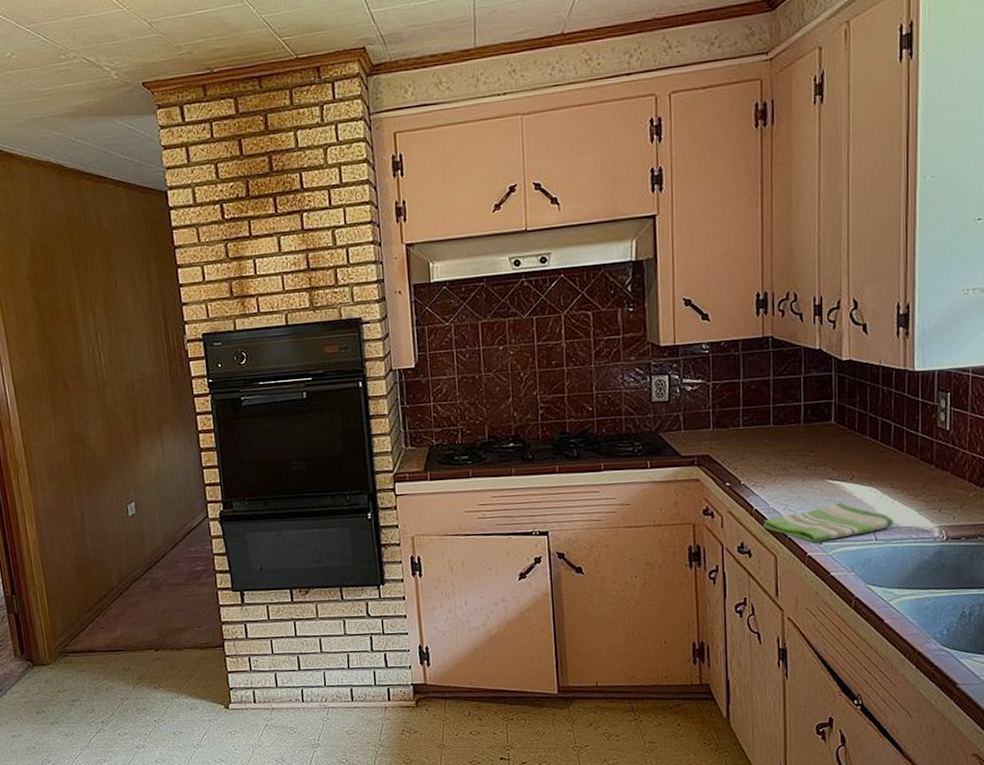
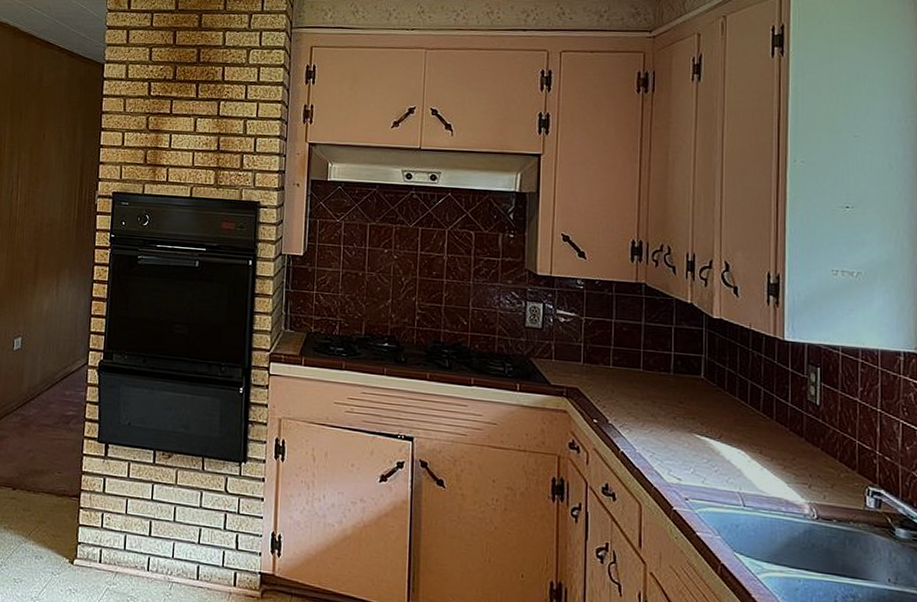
dish towel: present [763,502,895,543] -> none [629,459,763,498]

